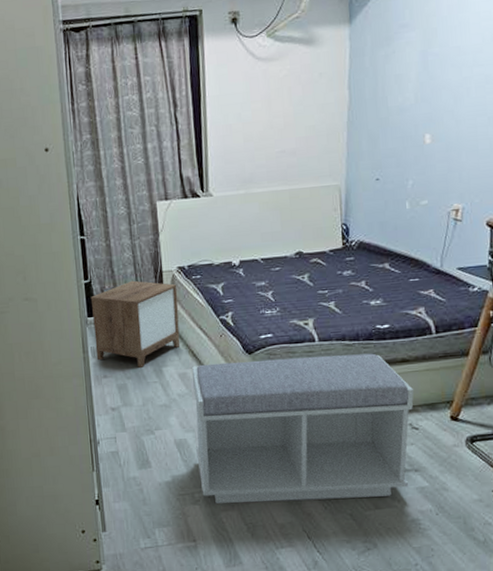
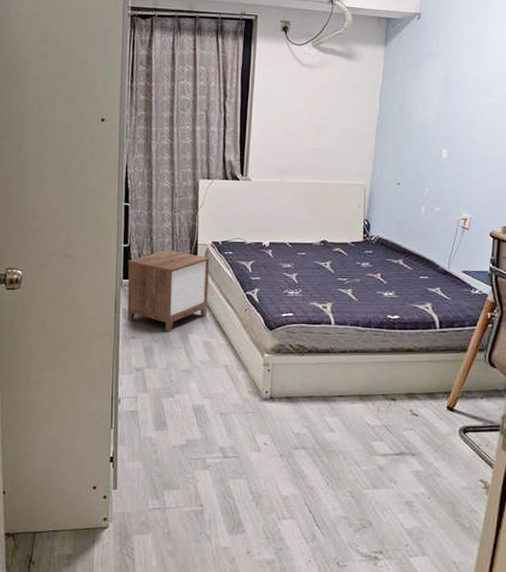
bench: present [192,353,414,503] -> none [212,335,417,477]

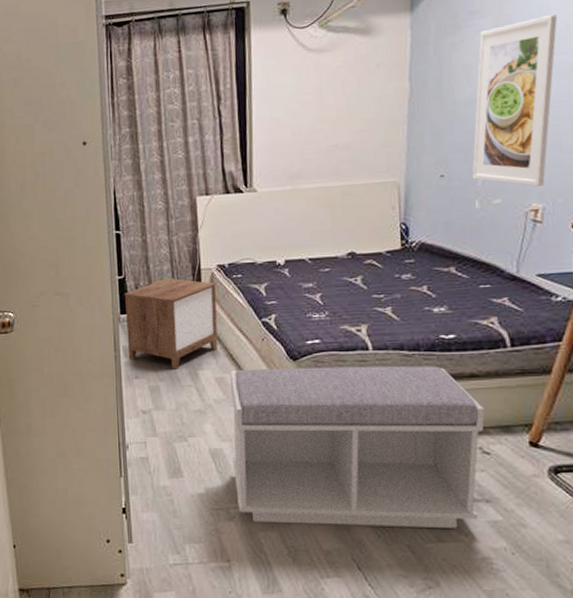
bench: none [212,335,417,477] -> present [230,366,485,528]
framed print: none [421,65,491,200] -> present [472,15,558,187]

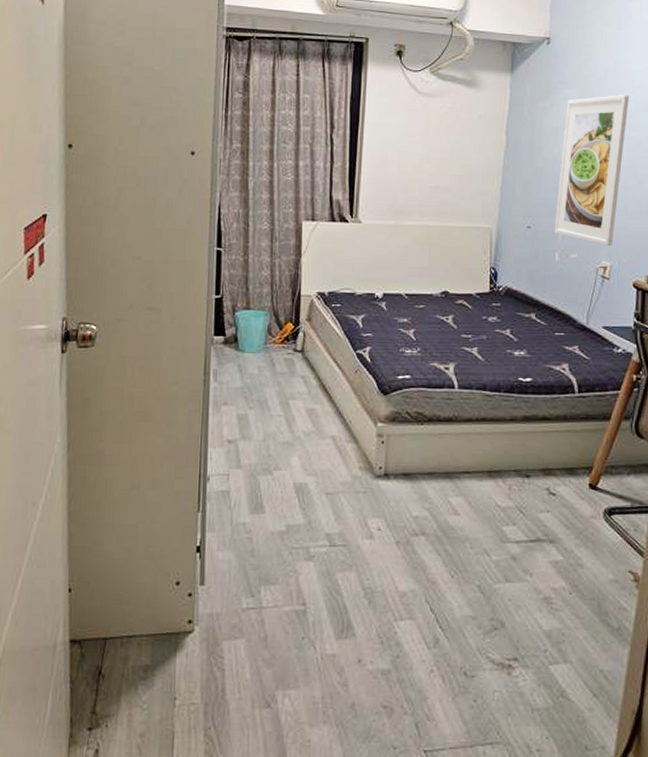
nightstand: present [124,278,218,369] -> none [218,301,315,398]
bench: present [230,366,485,528] -> none [316,401,554,568]

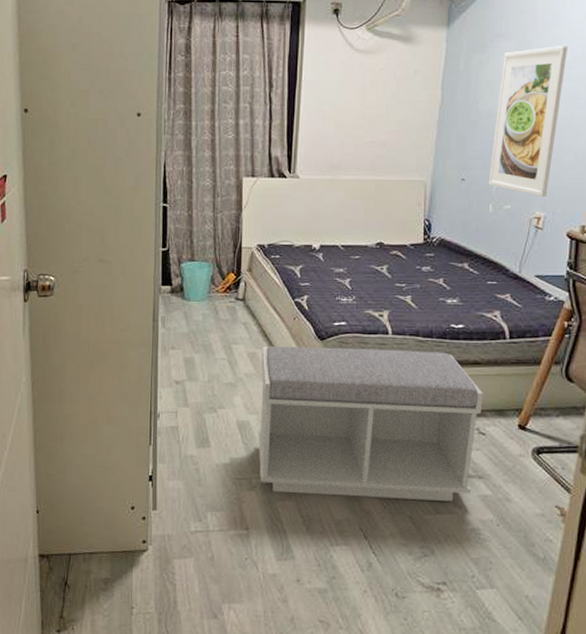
bench: none [316,401,554,568] -> present [258,345,484,501]

